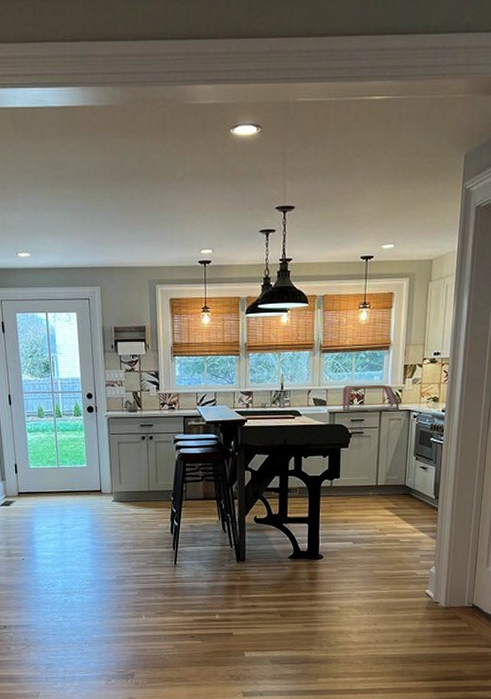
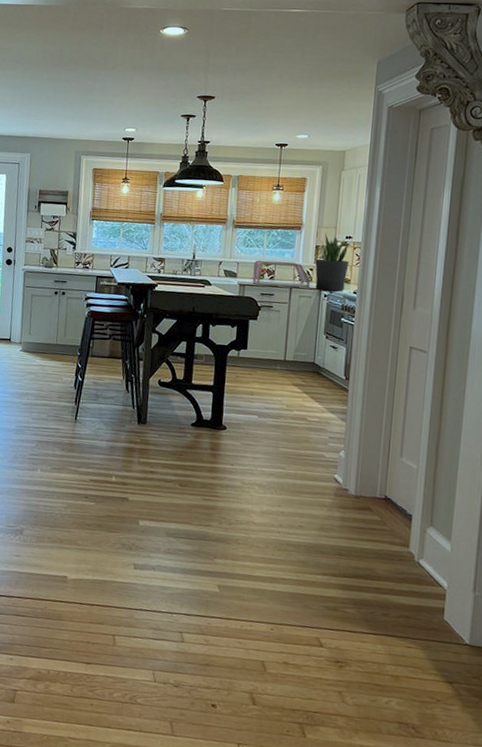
planter: none [404,351,438,412] -> present [315,233,350,292]

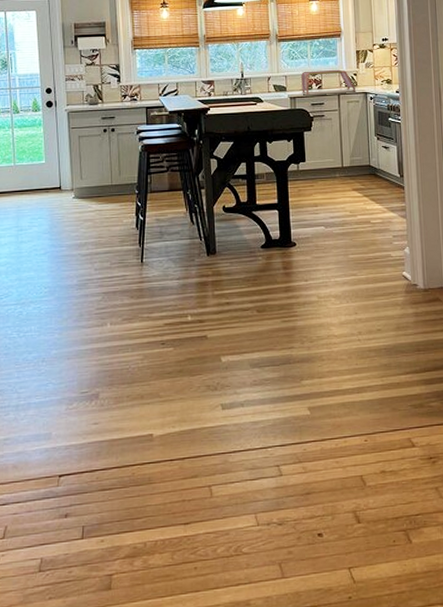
planter: present [315,233,350,292] -> none [358,38,389,94]

